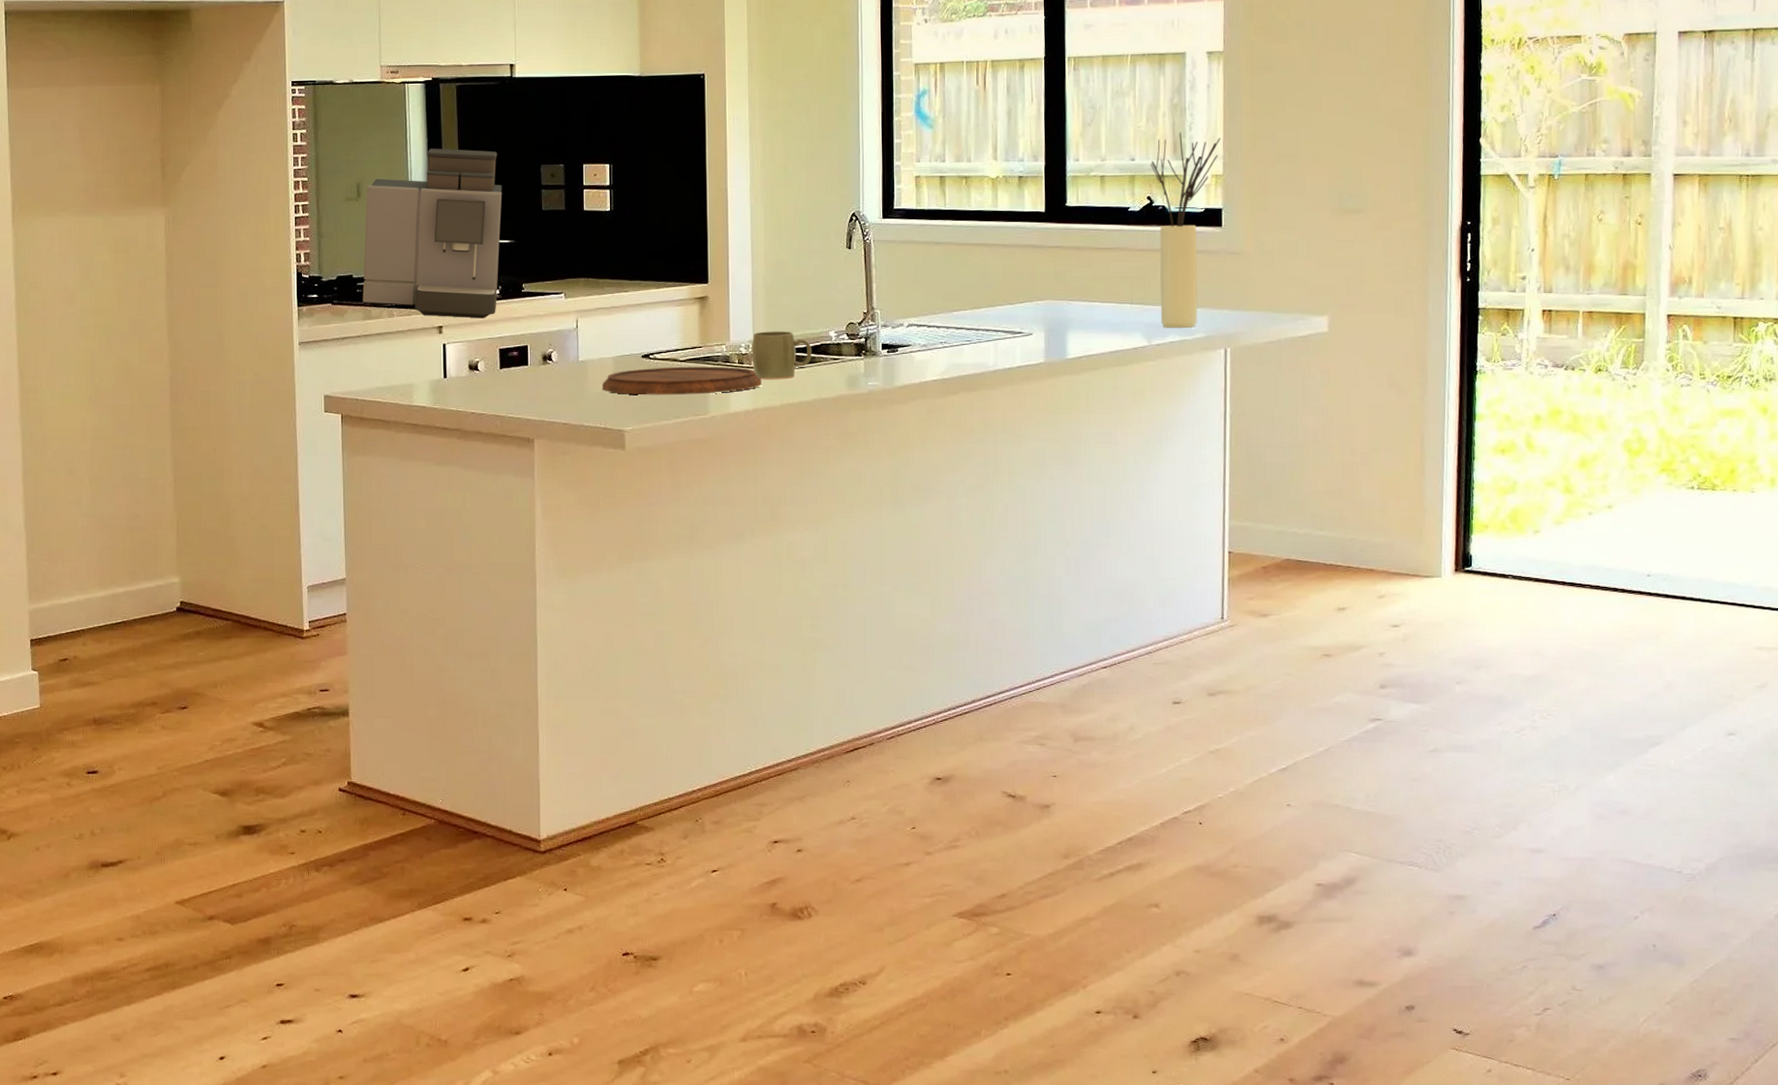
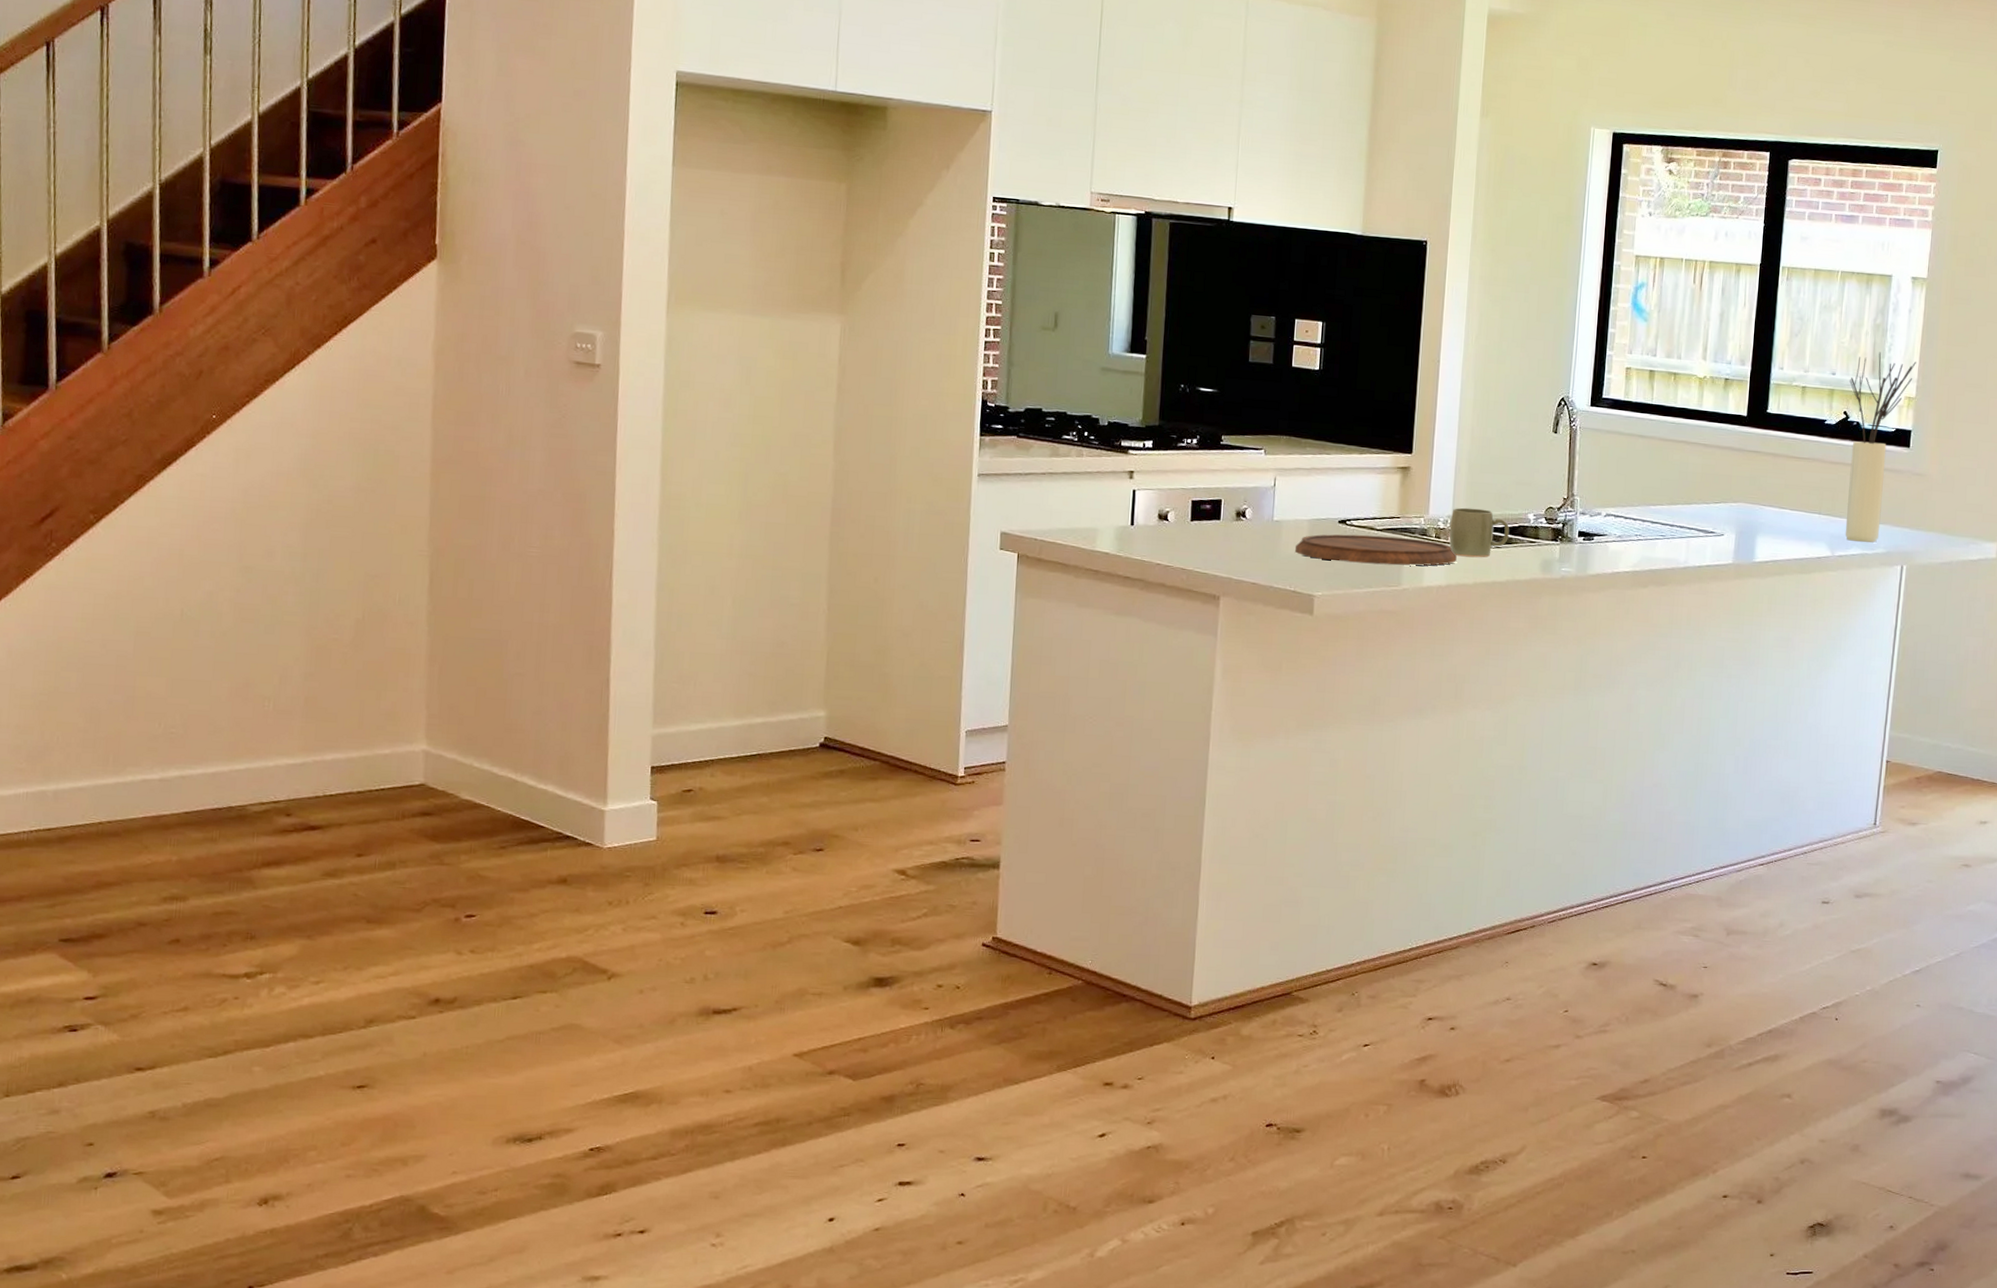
coffee machine: present [362,148,503,319] -> none [1051,285,1210,468]

